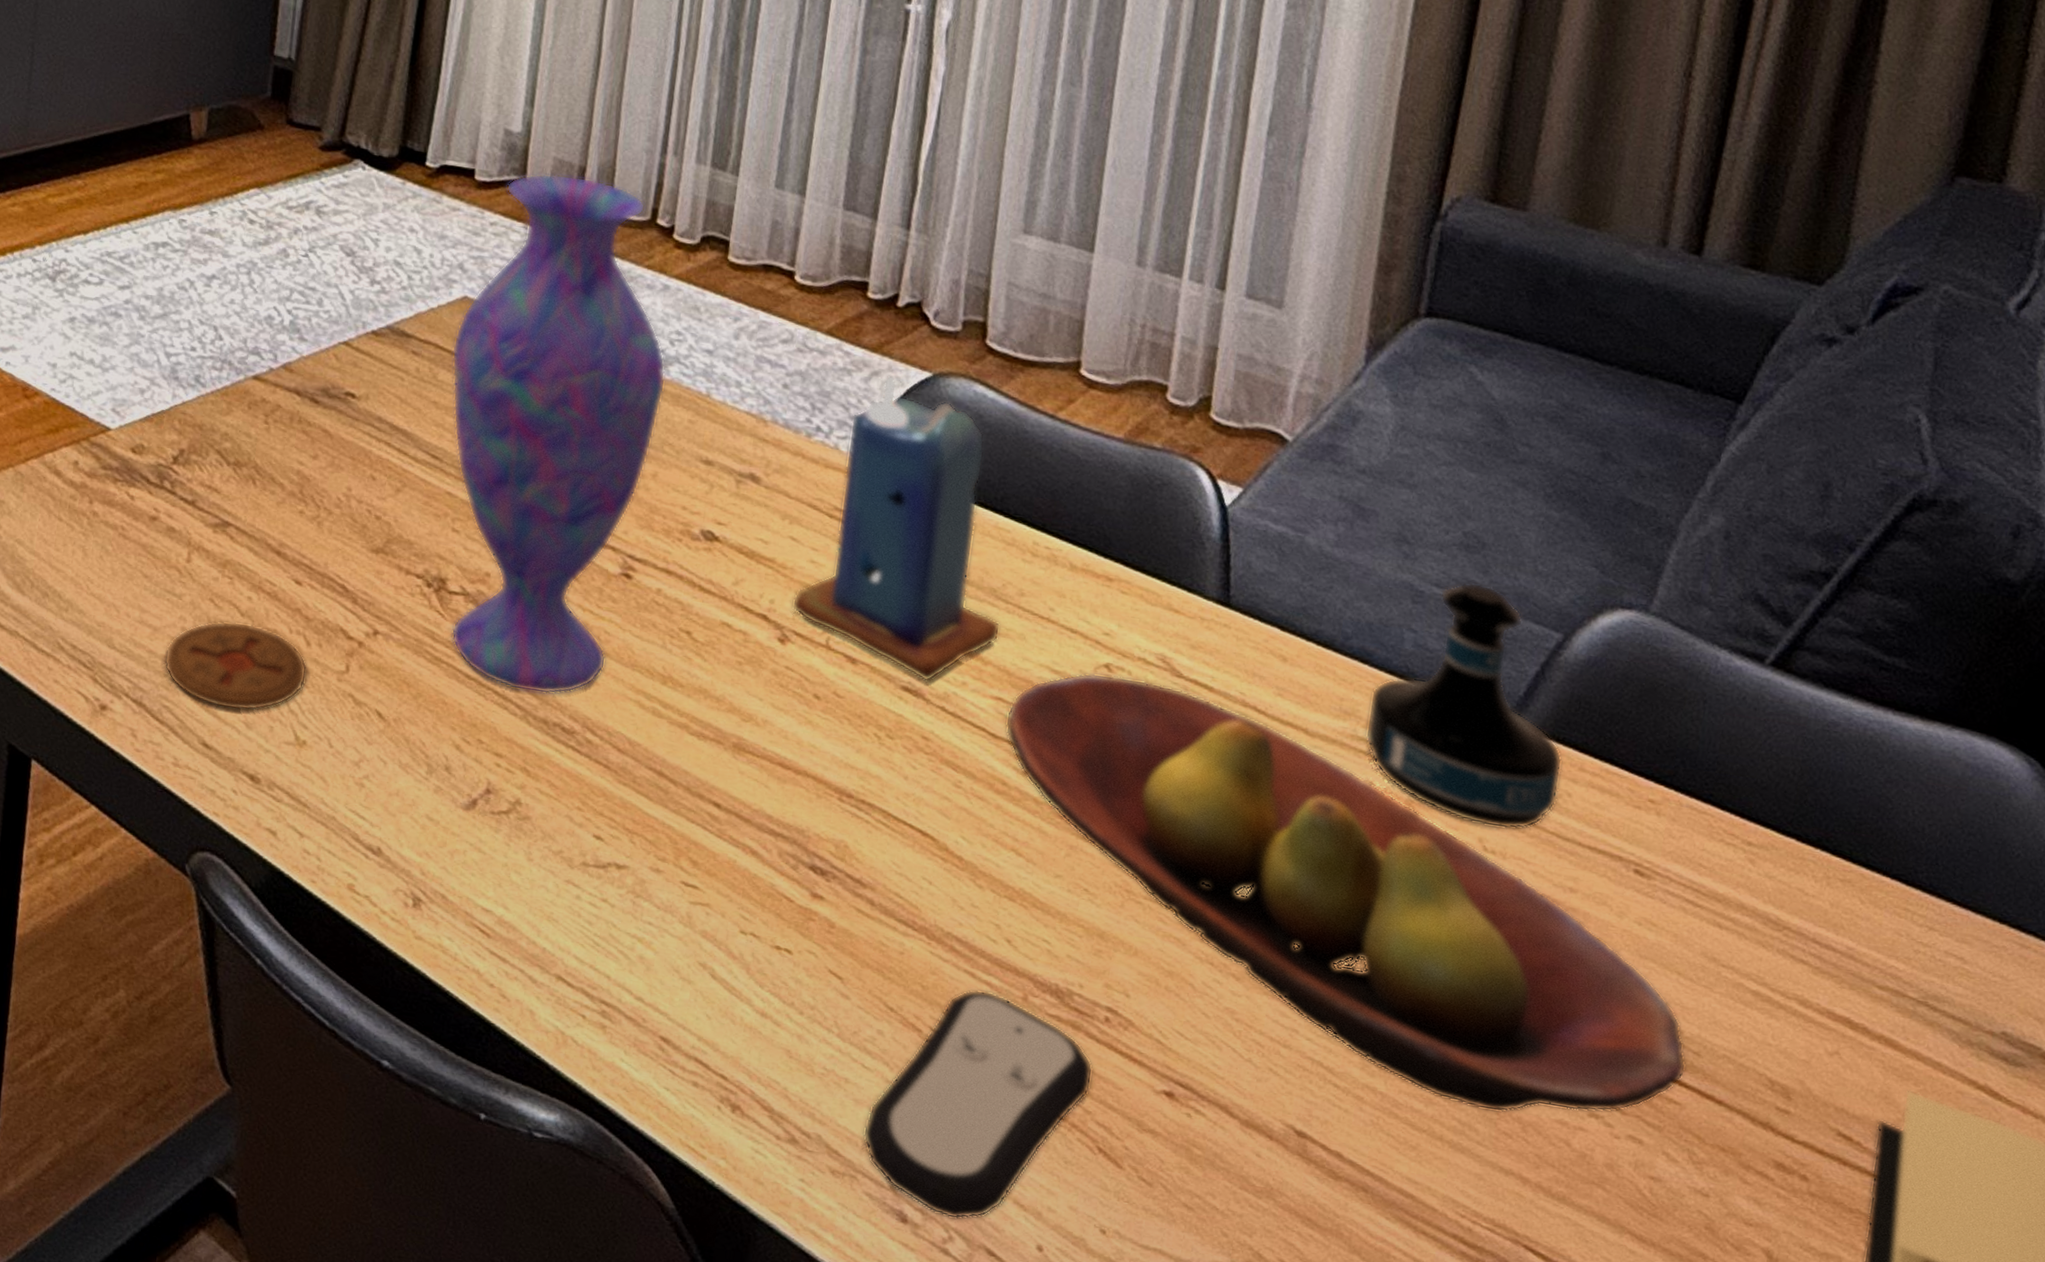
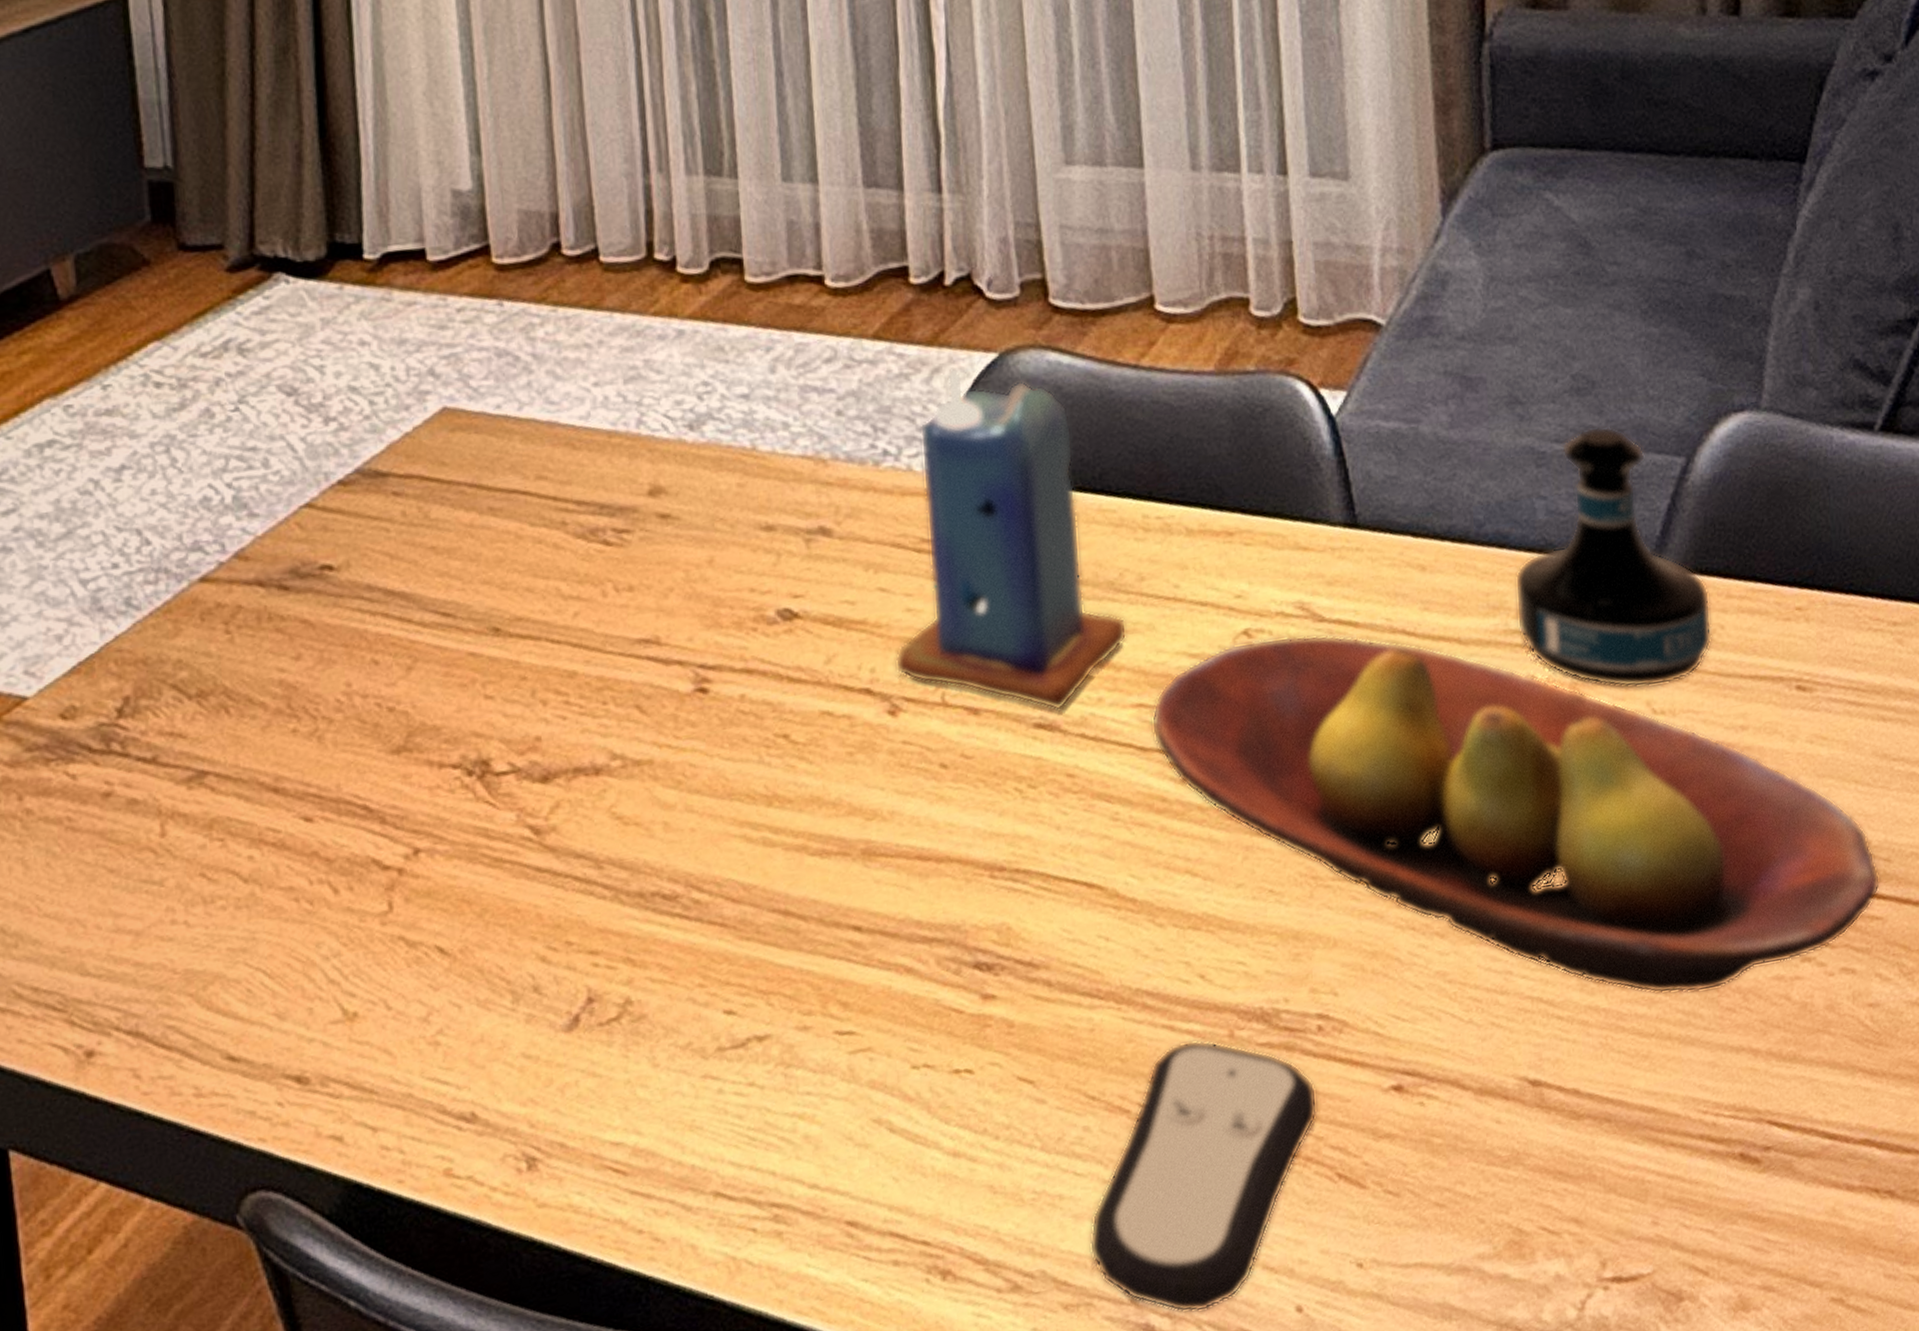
coaster: present [164,621,308,711] -> none [156,888,343,1007]
vase: present [451,173,666,695] -> none [440,224,703,868]

